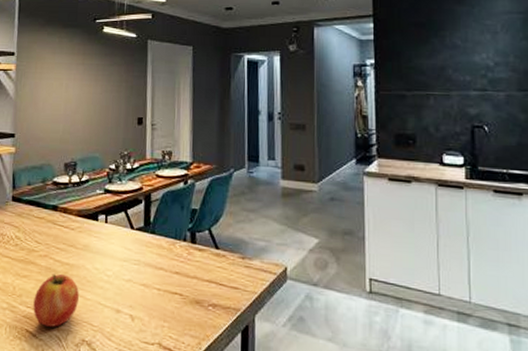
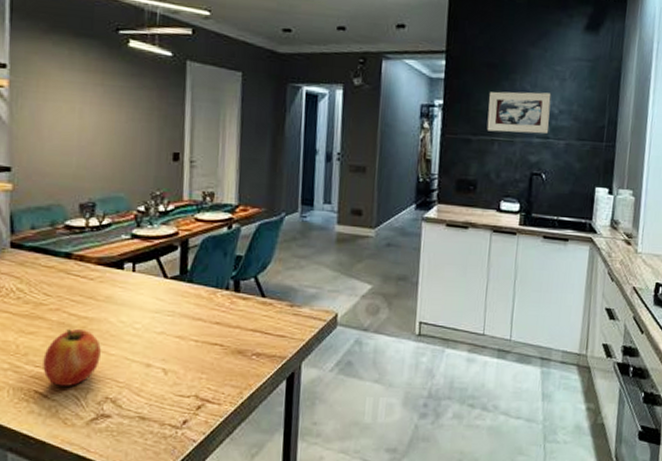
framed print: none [420,46,486,87] -> present [486,91,552,134]

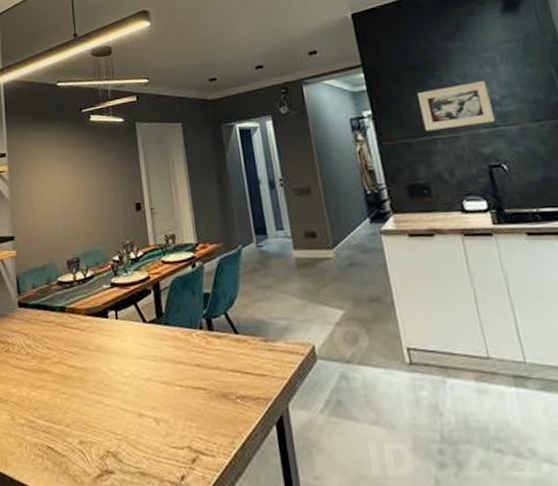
fruit: present [43,328,101,386] -> none [51,380,98,440]

